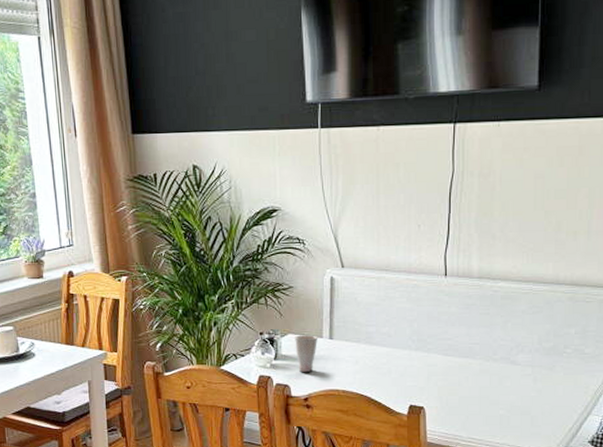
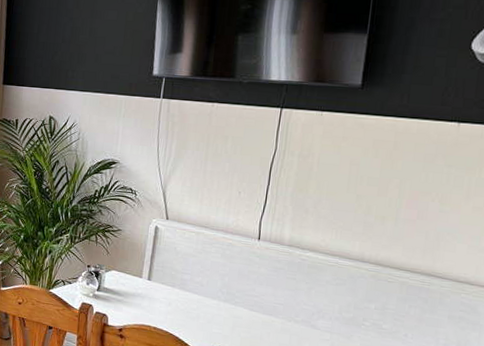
cup: present [293,335,319,372] -> none [116,272,138,306]

